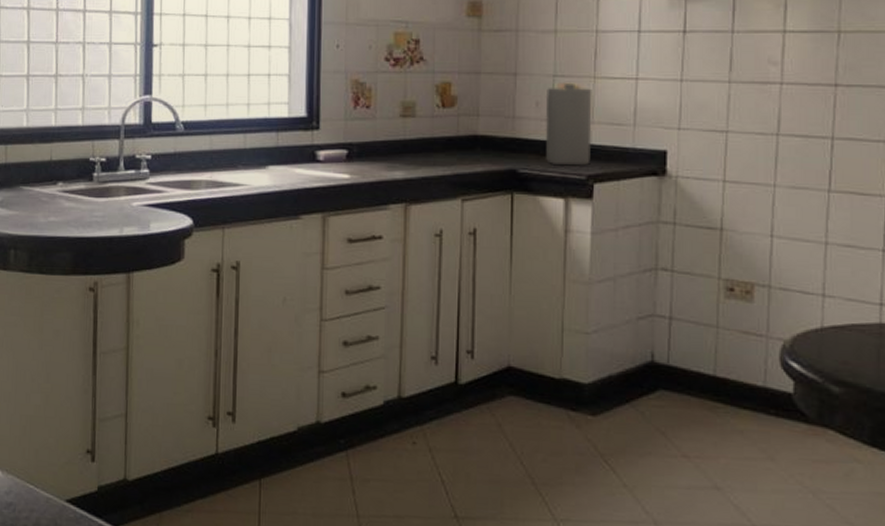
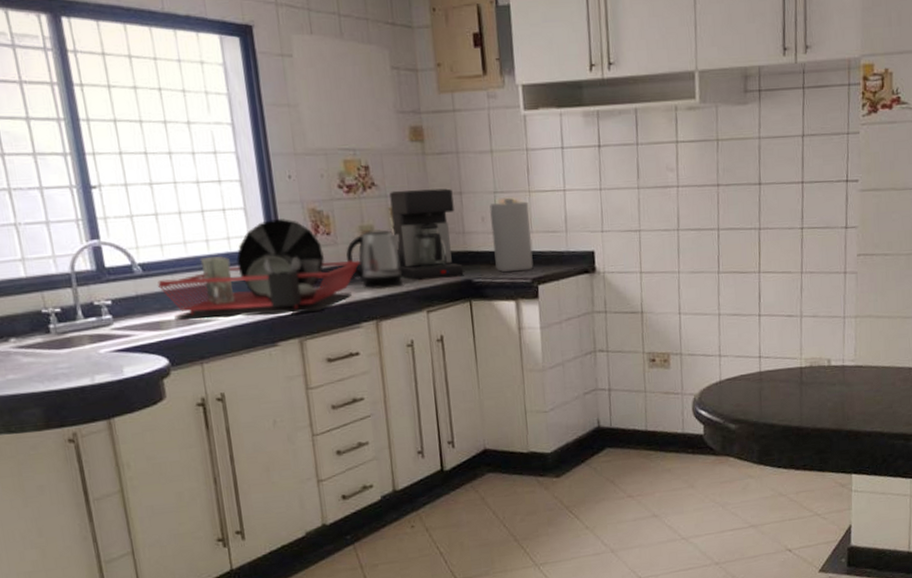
dish rack: none [196,88,396,188] -> present [158,219,360,320]
kettle: none [384,106,443,171] -> present [346,229,403,290]
coffee maker: none [437,67,508,165] -> present [389,188,464,280]

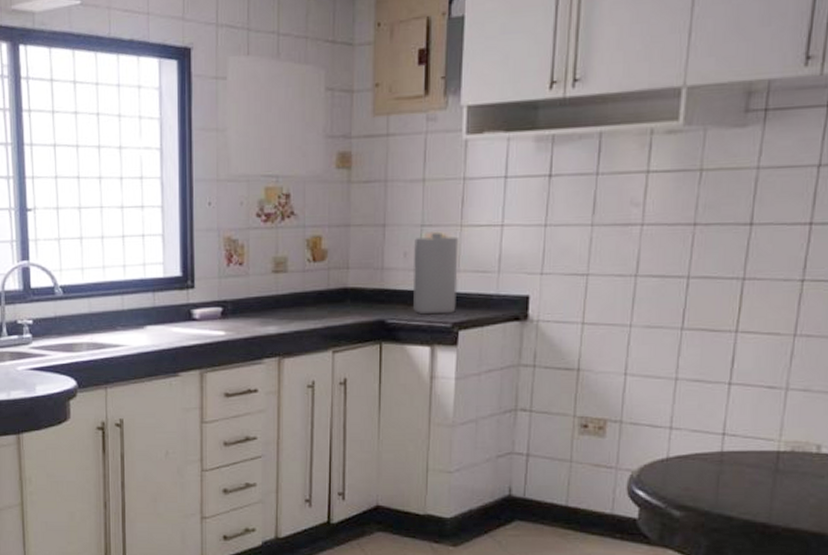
dish rack: present [158,219,360,320] -> none [75,247,269,345]
kettle: present [346,229,403,290] -> none [257,261,314,325]
coffee maker: present [389,188,464,280] -> none [308,219,377,317]

